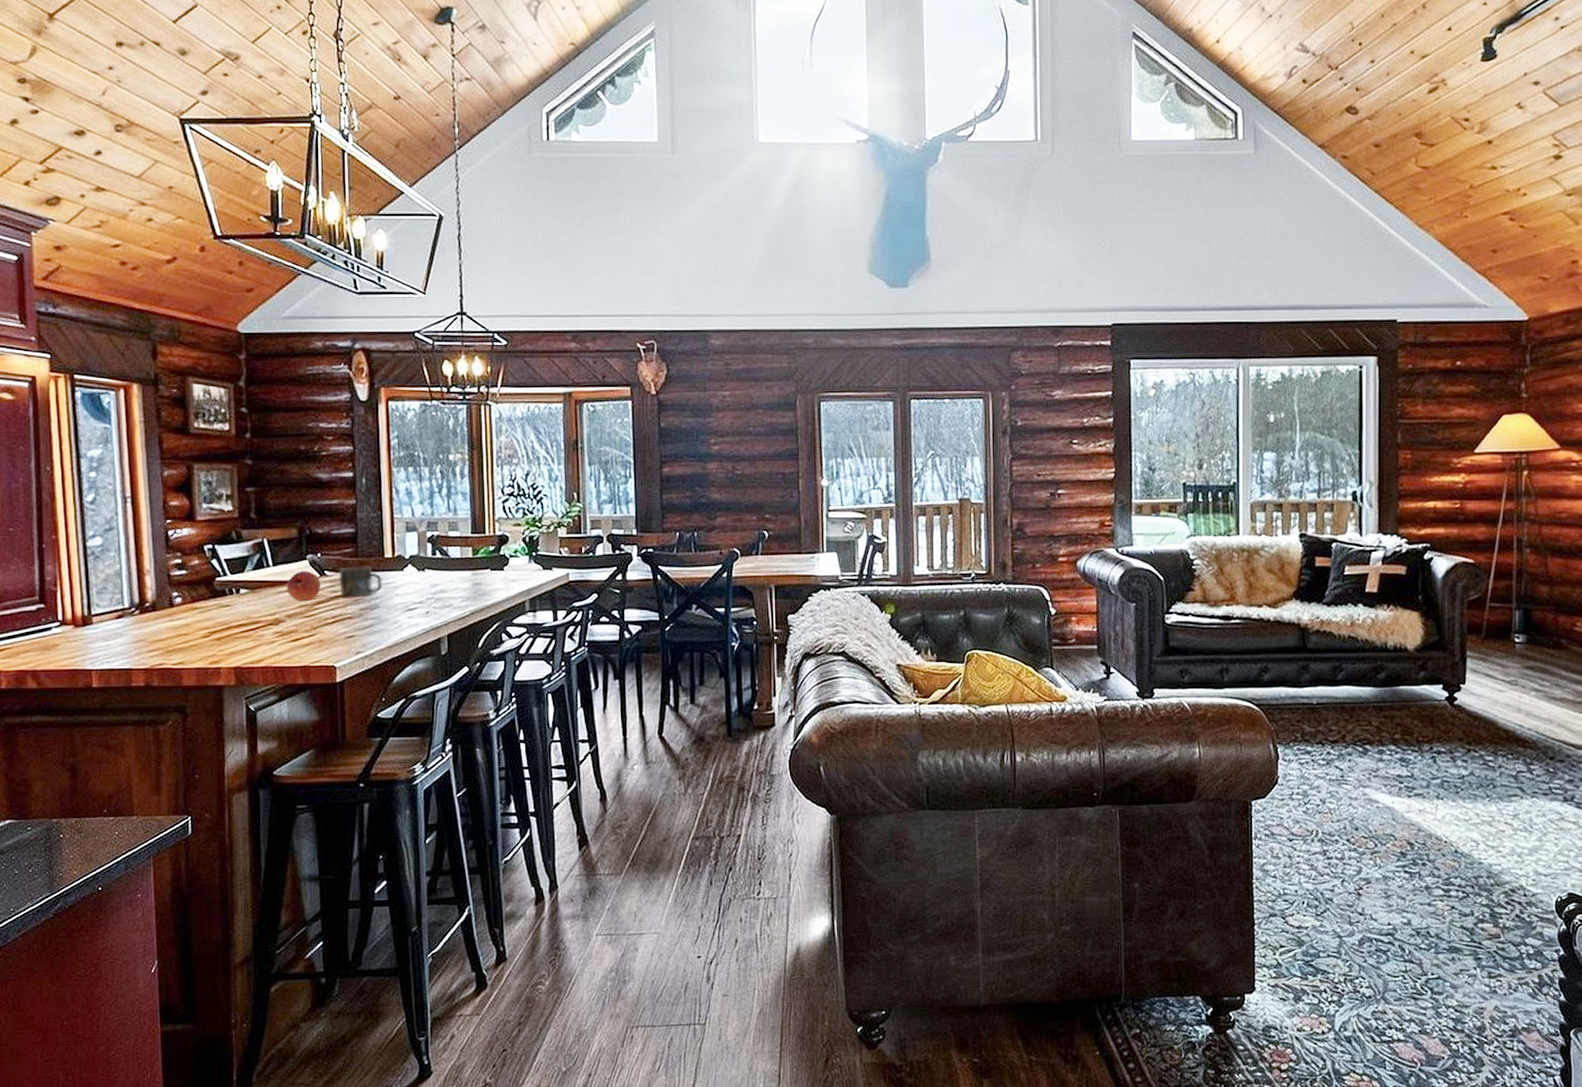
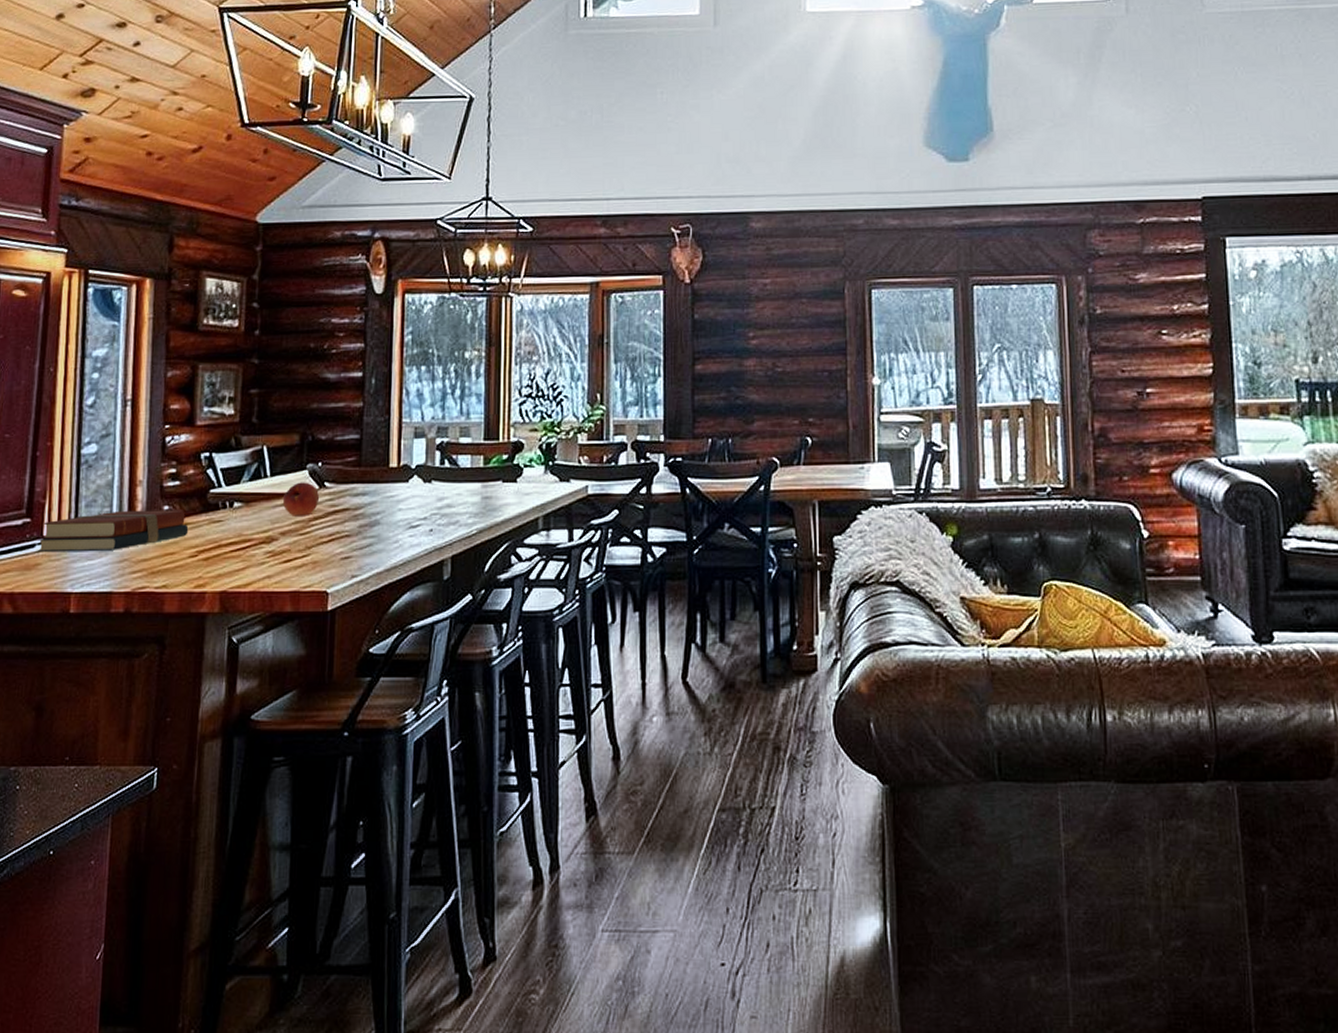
books: none [54,596,199,635] -> present [37,509,189,553]
mug: present [338,566,382,599] -> none [338,476,385,514]

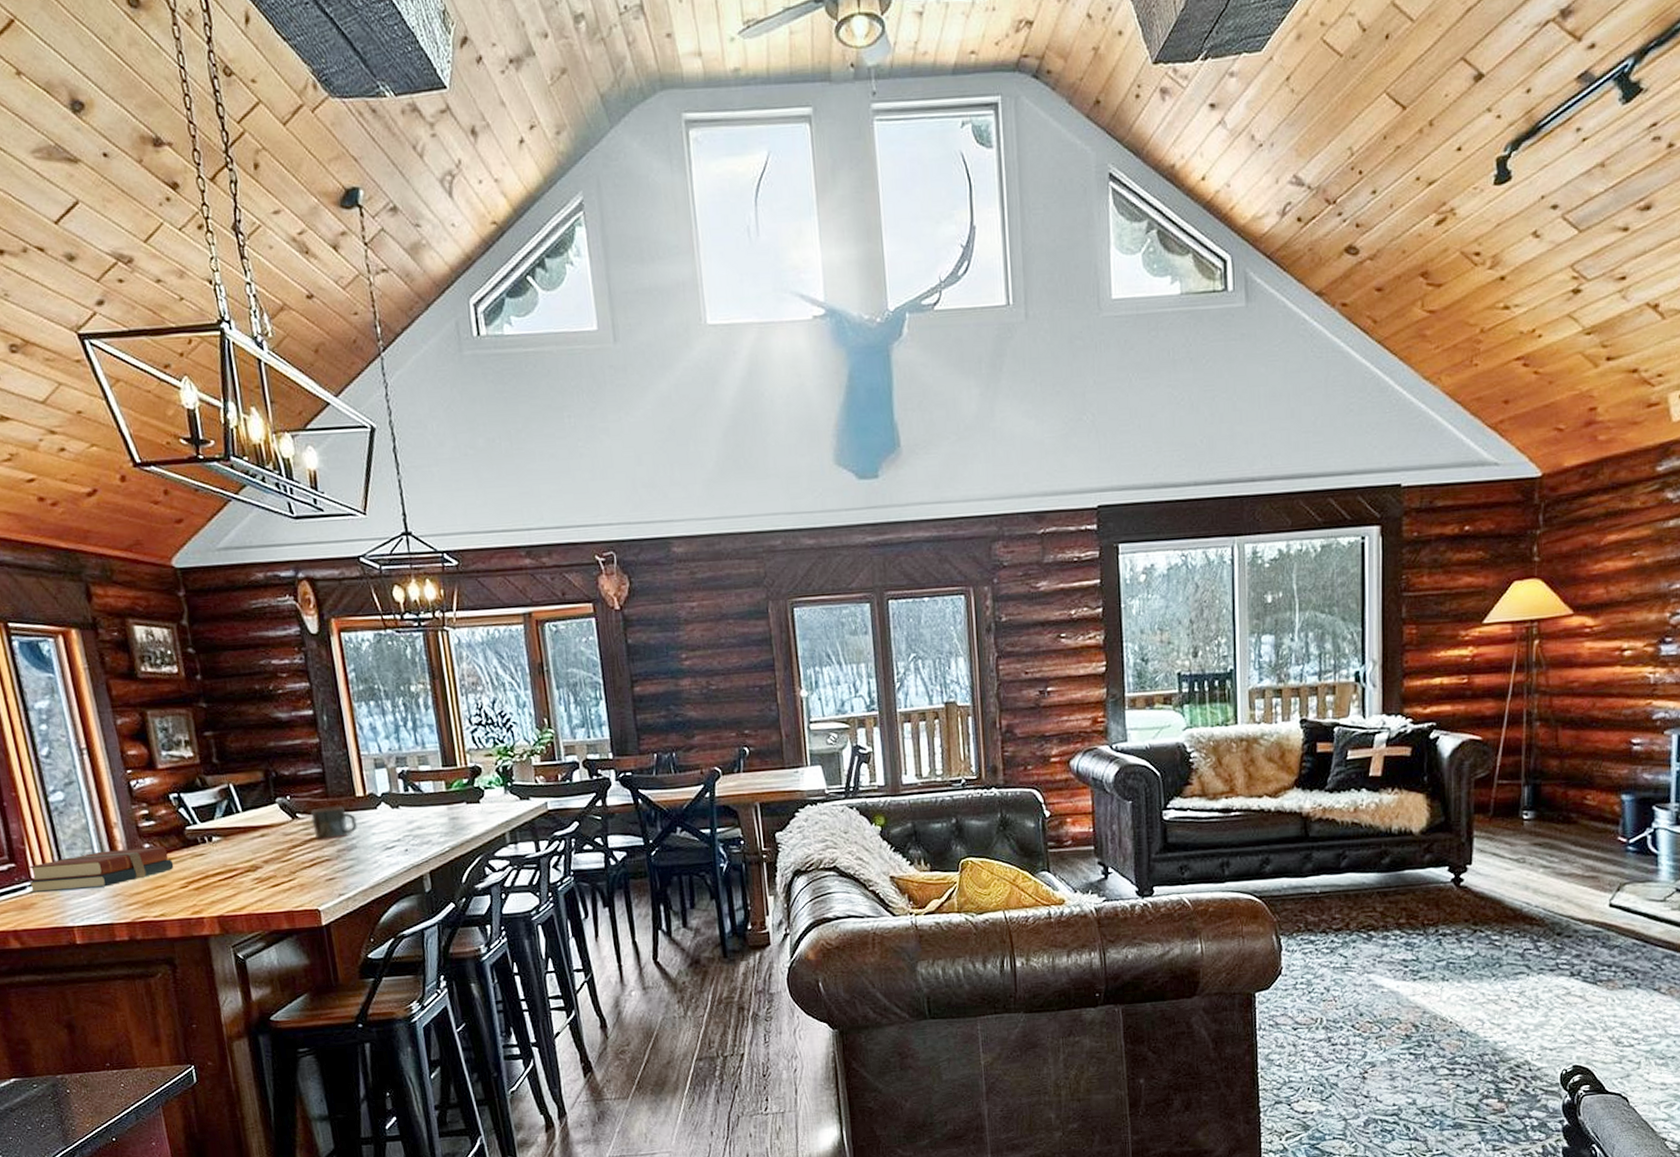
fruit: present [282,482,320,516] -> none [258,814,295,846]
mug: none [338,476,385,514] -> present [310,806,357,841]

